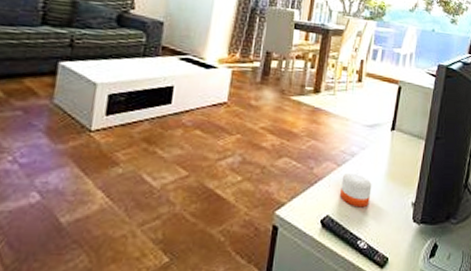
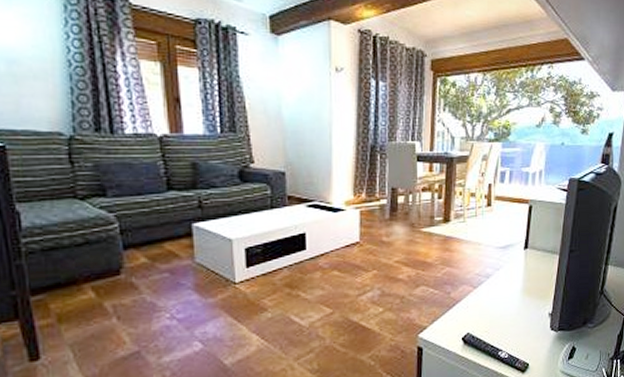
candle: present [340,172,372,208] -> none [479,292,509,323]

